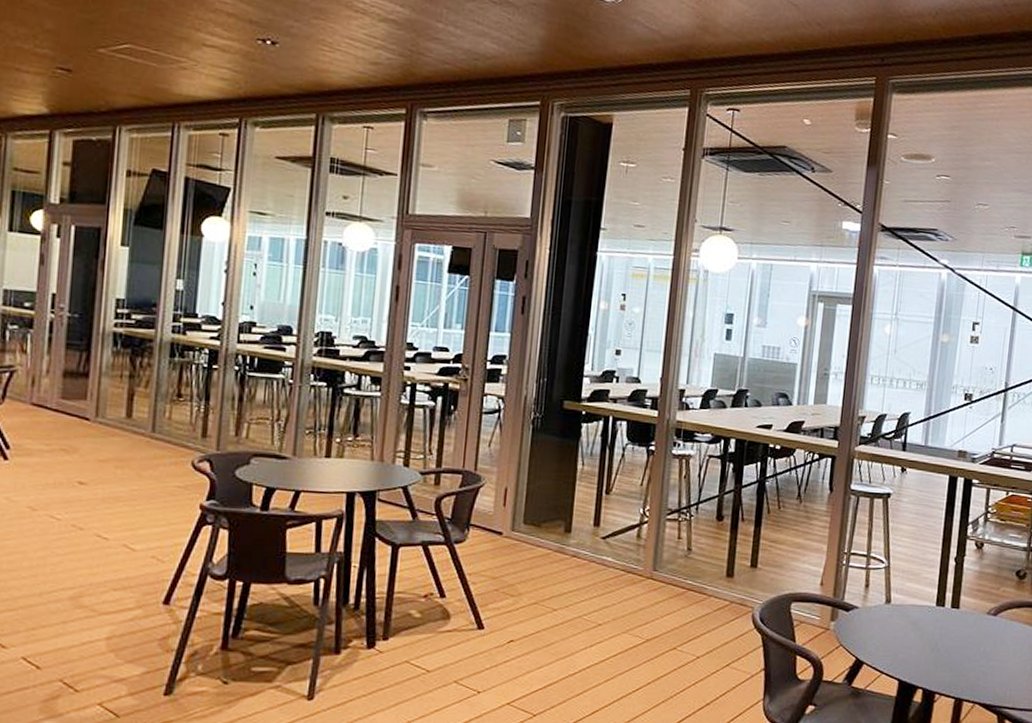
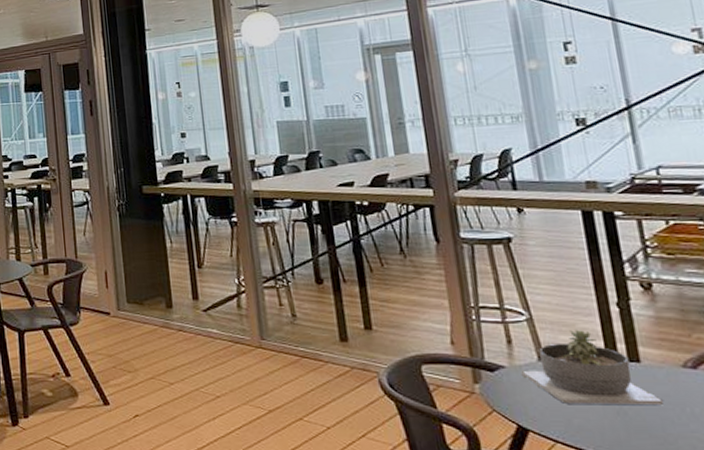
succulent planter: none [869,578,967,644] -> present [520,329,663,404]

